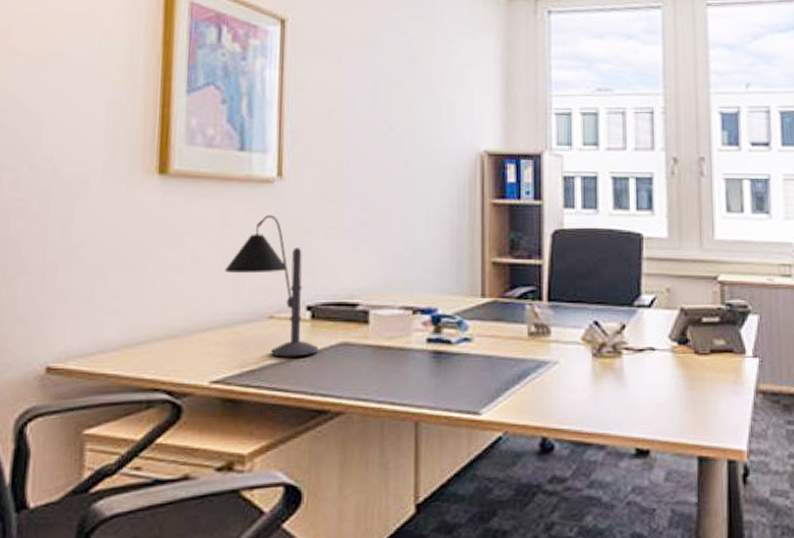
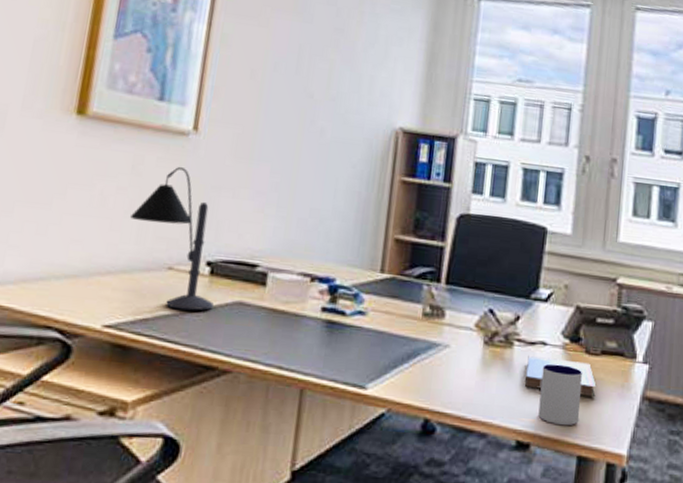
hardcover book: none [638,362,709,396] -> present [525,355,596,396]
mug: none [653,368,695,428] -> present [538,363,582,426]

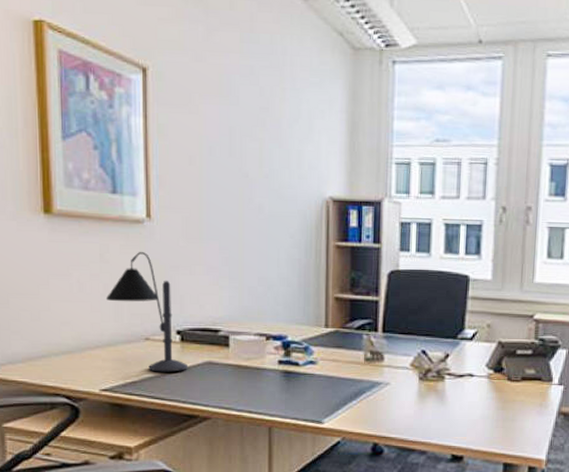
hardcover book: present [525,355,596,396] -> none [457,385,518,415]
mug: present [538,363,582,426] -> none [469,391,505,440]

